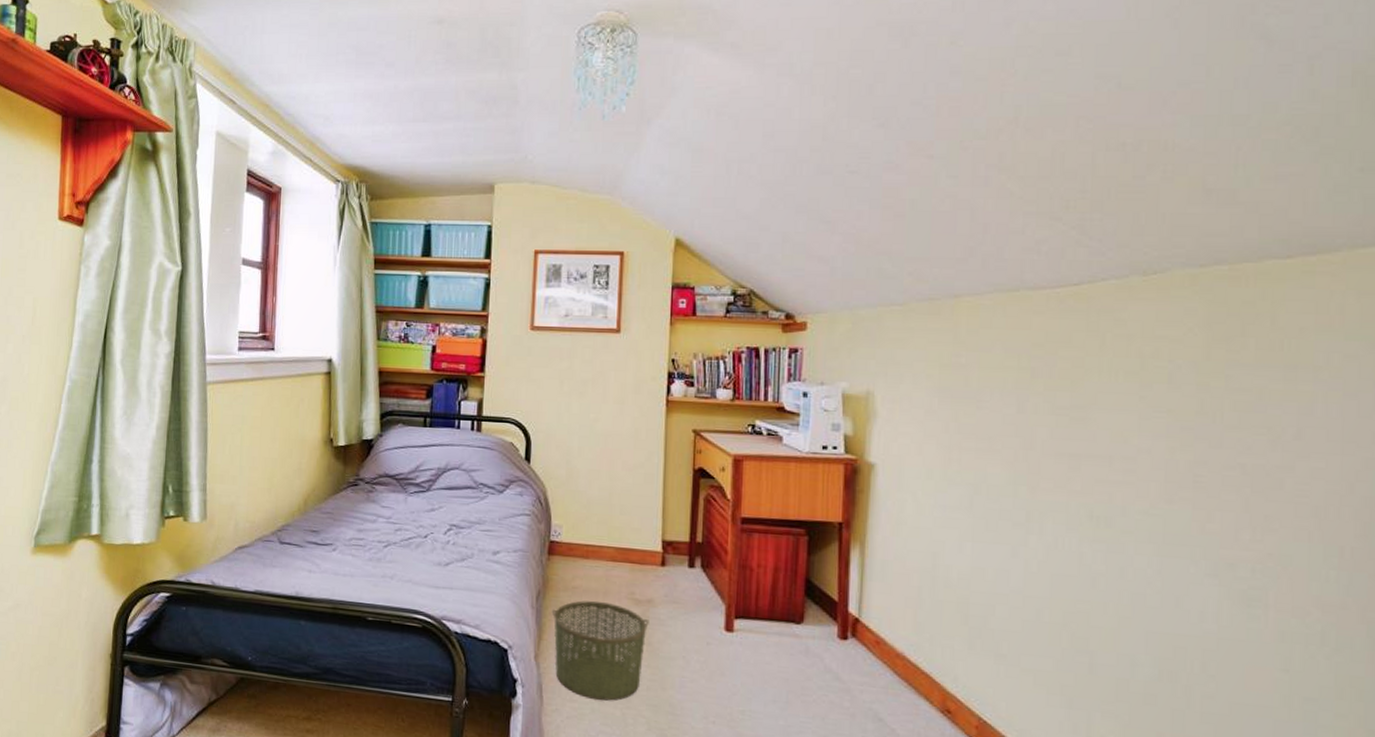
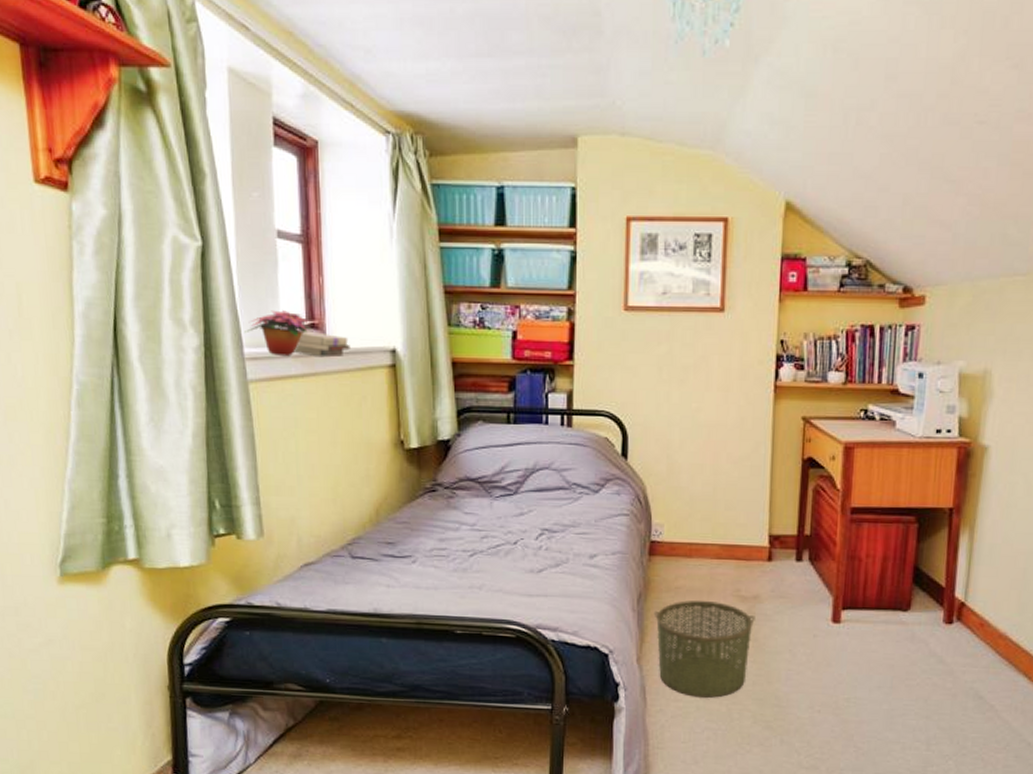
flower arrangement: none [208,324,264,363] -> present [244,310,312,357]
books: none [247,341,294,365] -> present [294,330,350,358]

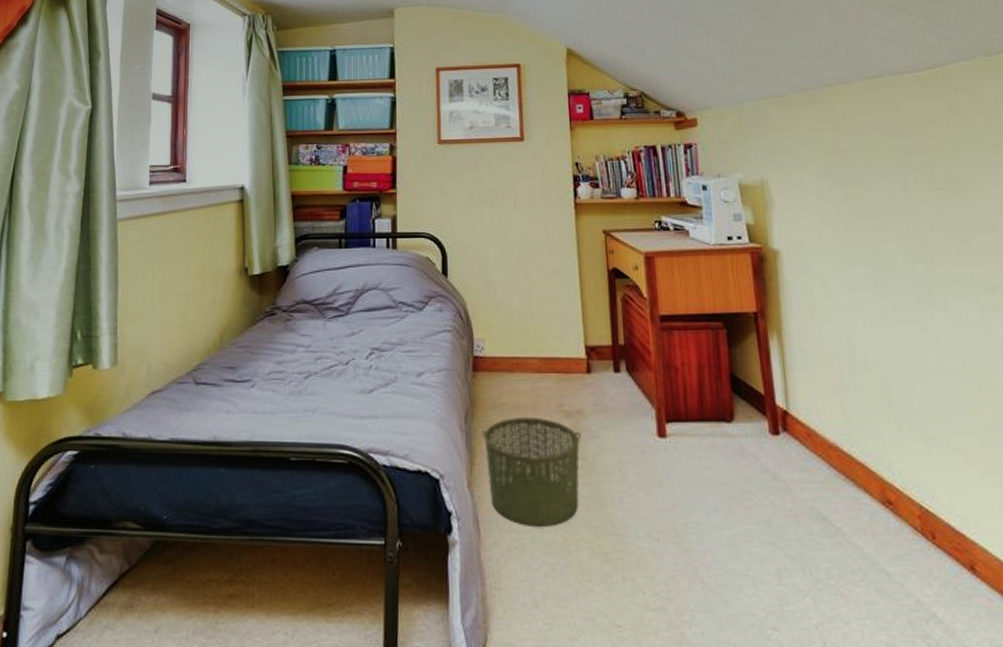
flower arrangement: present [244,310,312,357] -> none [118,158,175,198]
books: present [294,330,350,358] -> none [158,174,206,197]

